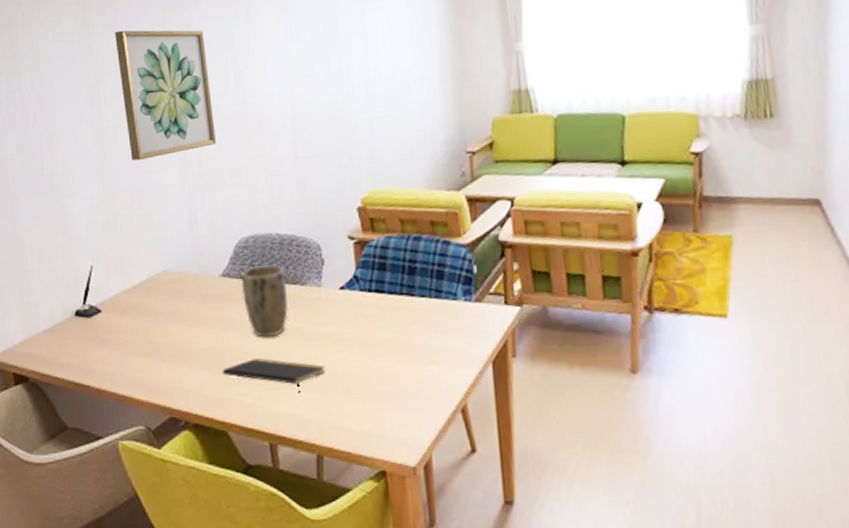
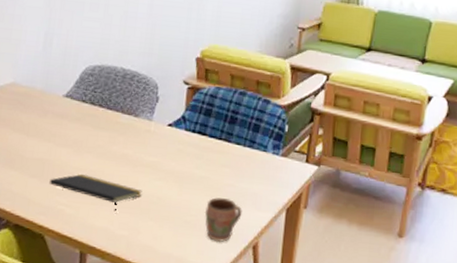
plant pot: present [240,265,289,337] -> none [80,93,123,158]
mug: none [399,360,442,412] -> present [204,197,242,243]

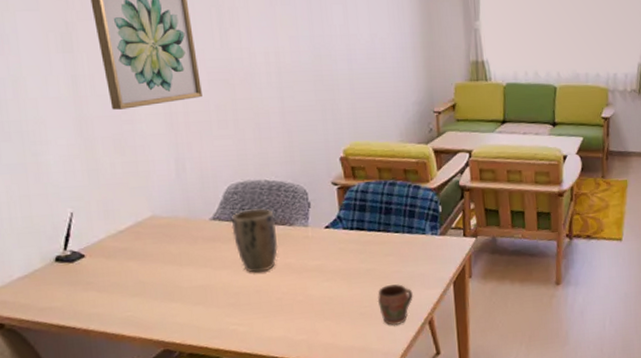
notepad: present [49,173,143,212] -> none [215,291,313,320]
plant pot: none [80,93,123,158] -> present [231,209,278,273]

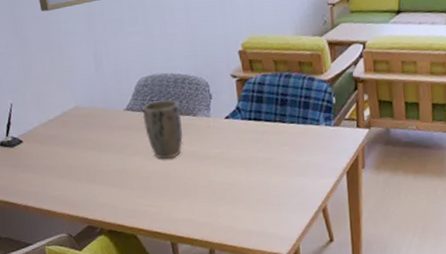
mug: present [377,284,413,326] -> none [273,173,308,213]

